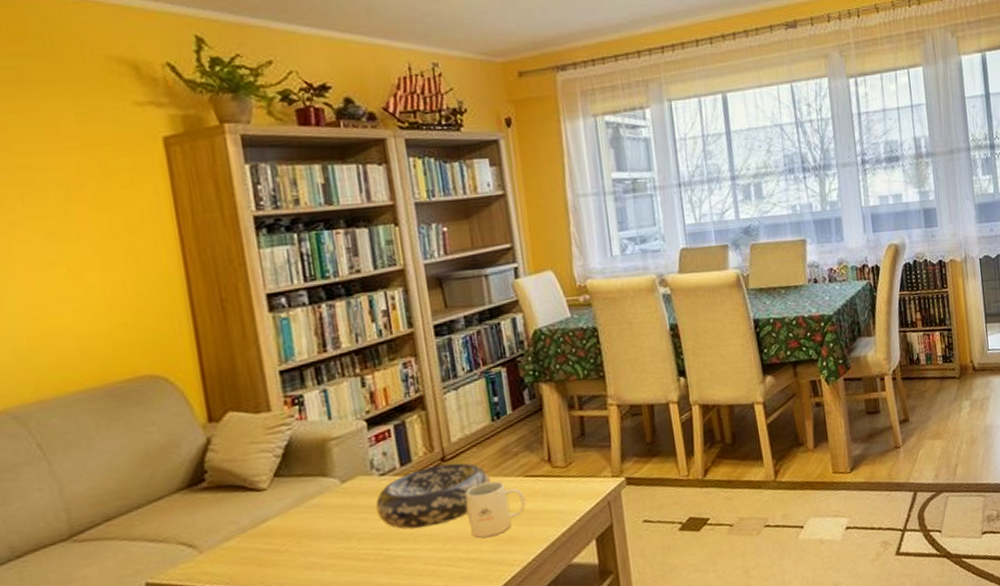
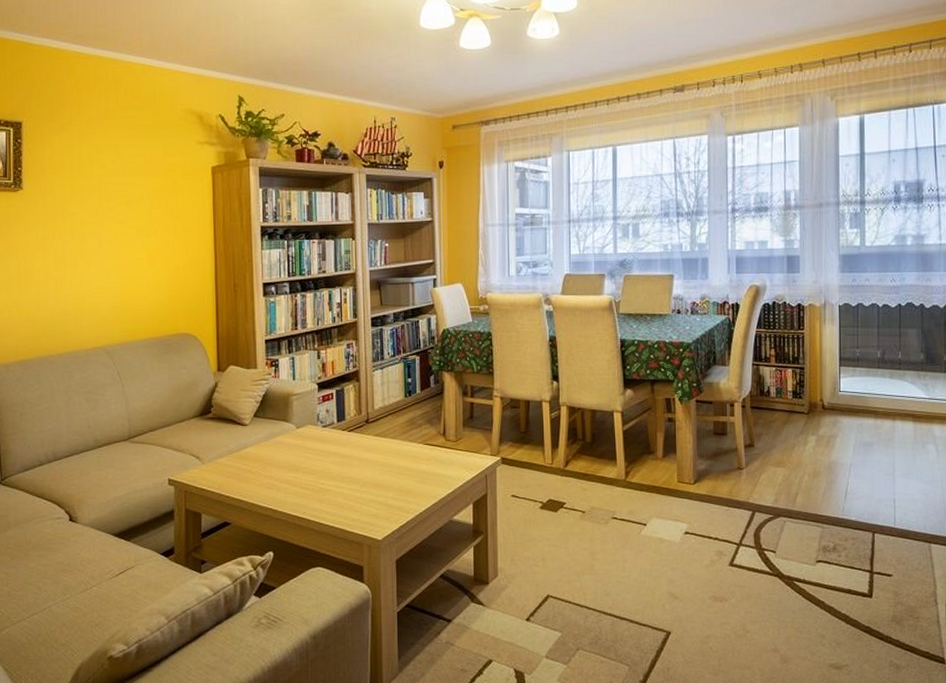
decorative bowl: present [375,462,490,529] -> none [317,426,399,472]
mug: present [465,481,527,538] -> none [379,444,423,487]

